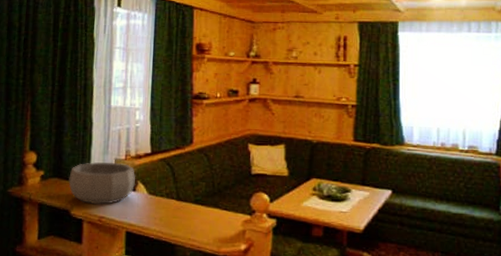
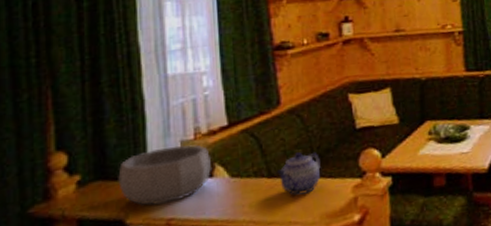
teapot: none [184,185,219,219] -> present [277,152,321,195]

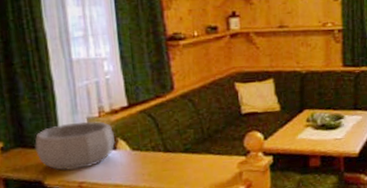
teapot: present [277,152,321,195] -> none [172,132,210,168]

